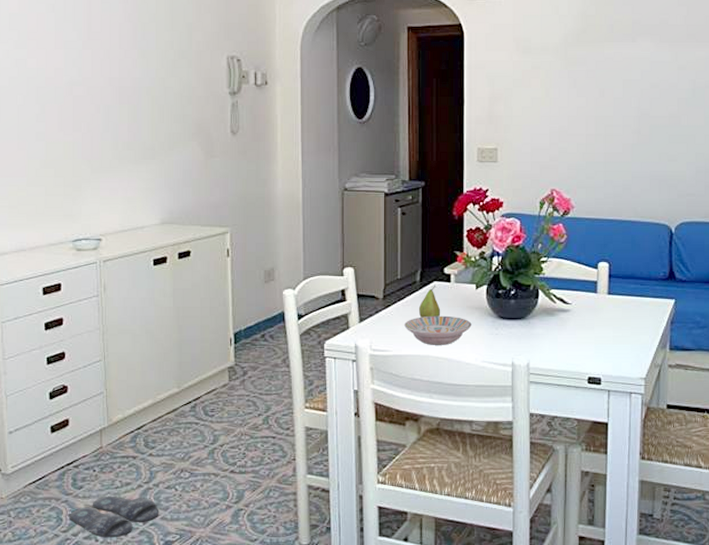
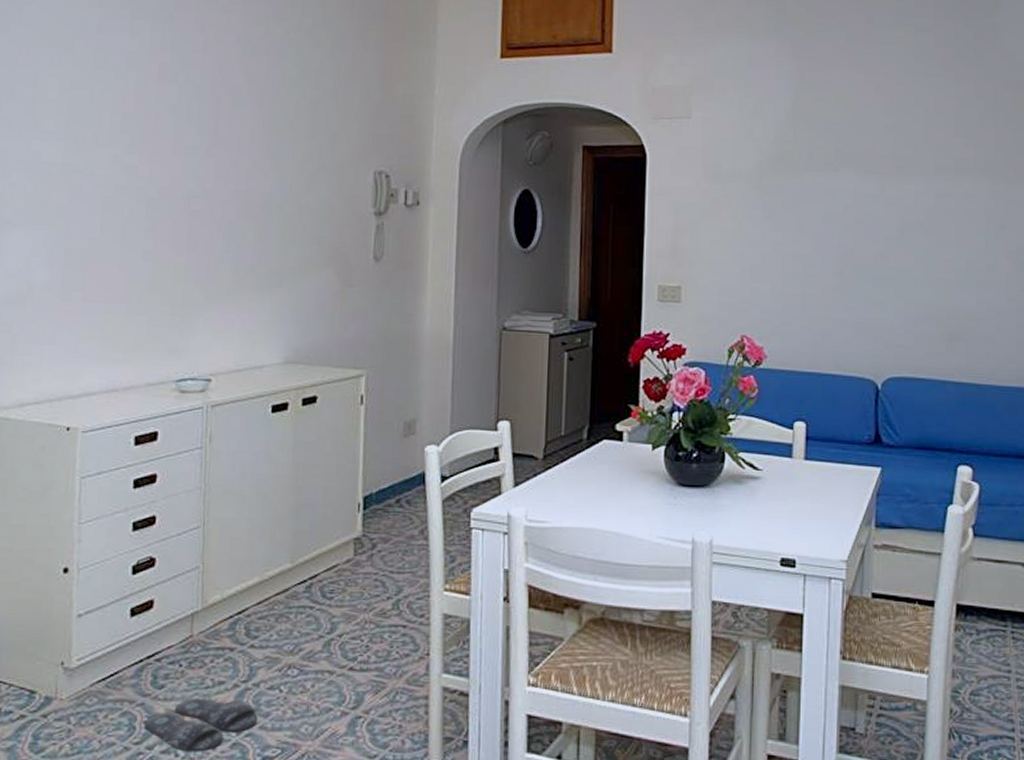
bowl: present [404,315,472,345] -> none [567,480,646,517]
fruit: present [418,286,441,318] -> none [584,445,611,483]

